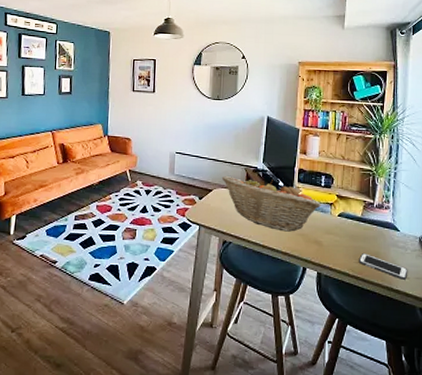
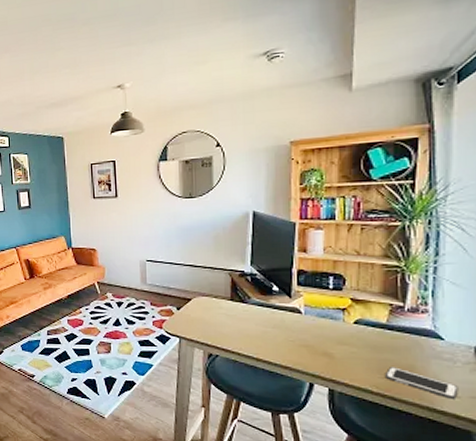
fruit basket: present [221,175,321,232] -> none [201,282,330,343]

